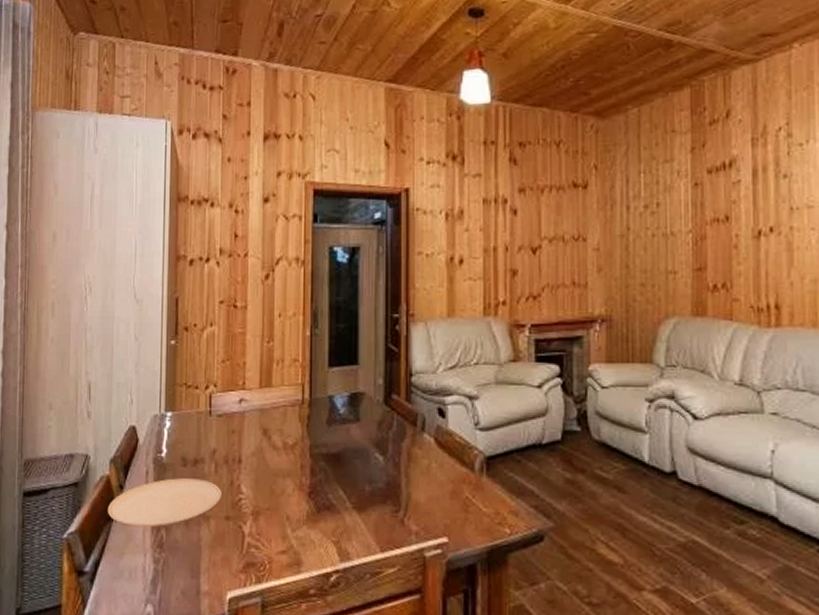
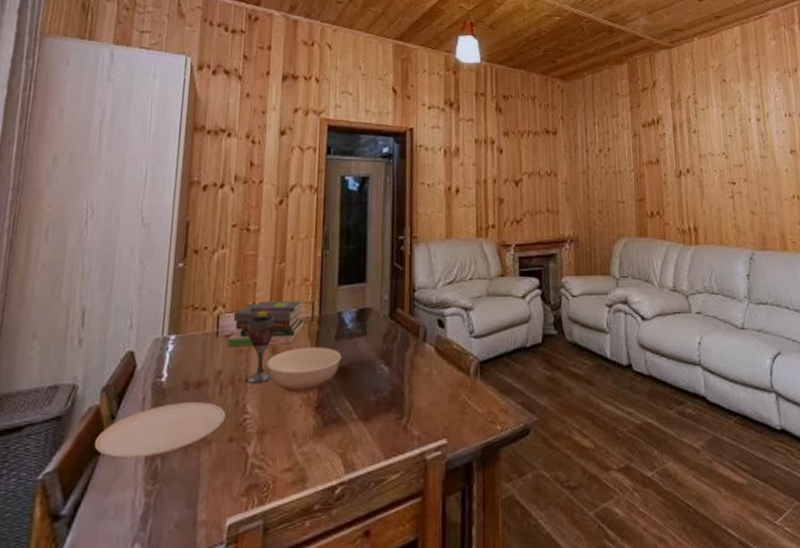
books: none [220,381,295,427] -> present [227,300,304,347]
cup: none [239,397,266,466] -> present [246,316,275,384]
bowl: none [258,431,334,477] -> present [266,347,342,393]

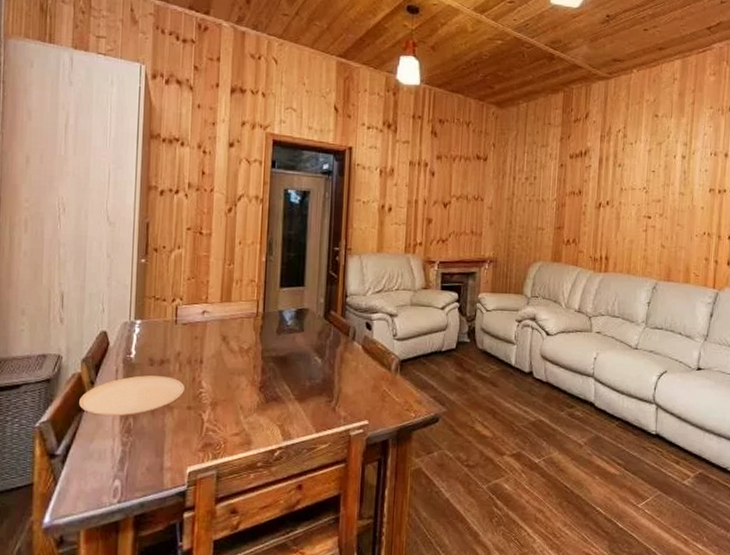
books: present [227,300,304,347] -> none [184,296,250,335]
cup: present [246,316,275,384] -> none [201,309,225,366]
bowl: present [266,347,342,393] -> none [217,338,282,375]

